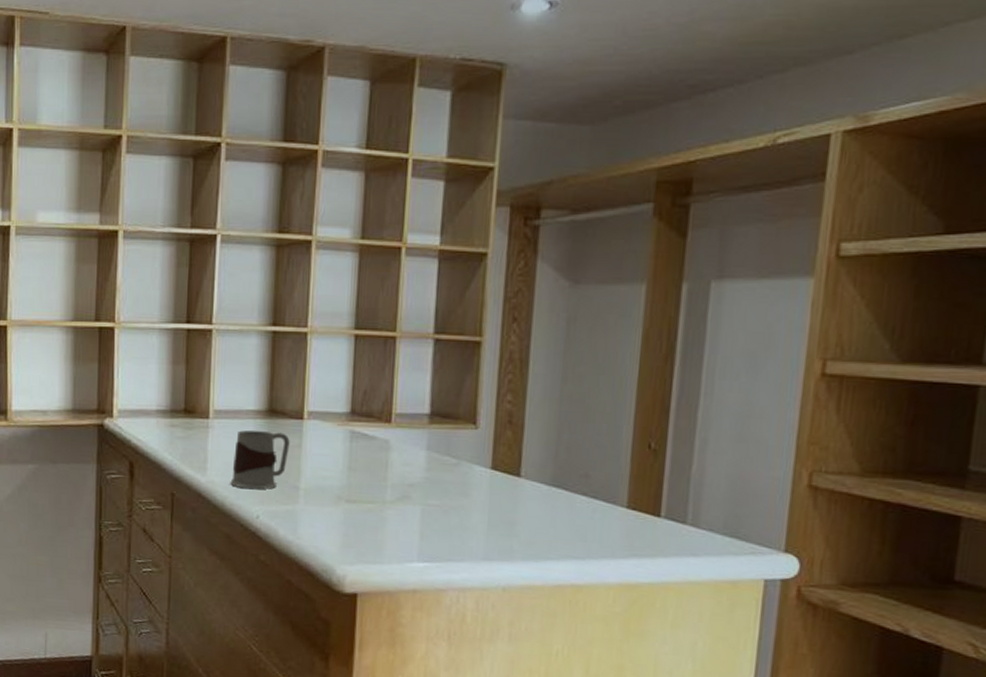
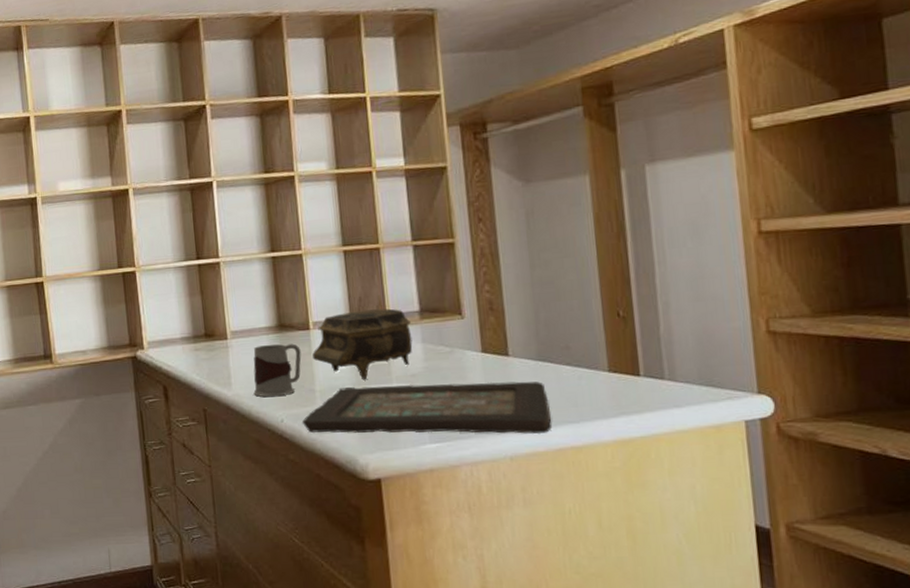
decorative tray: none [279,489,556,567] -> present [301,381,552,435]
jewelry box: none [302,405,419,484] -> present [312,308,413,380]

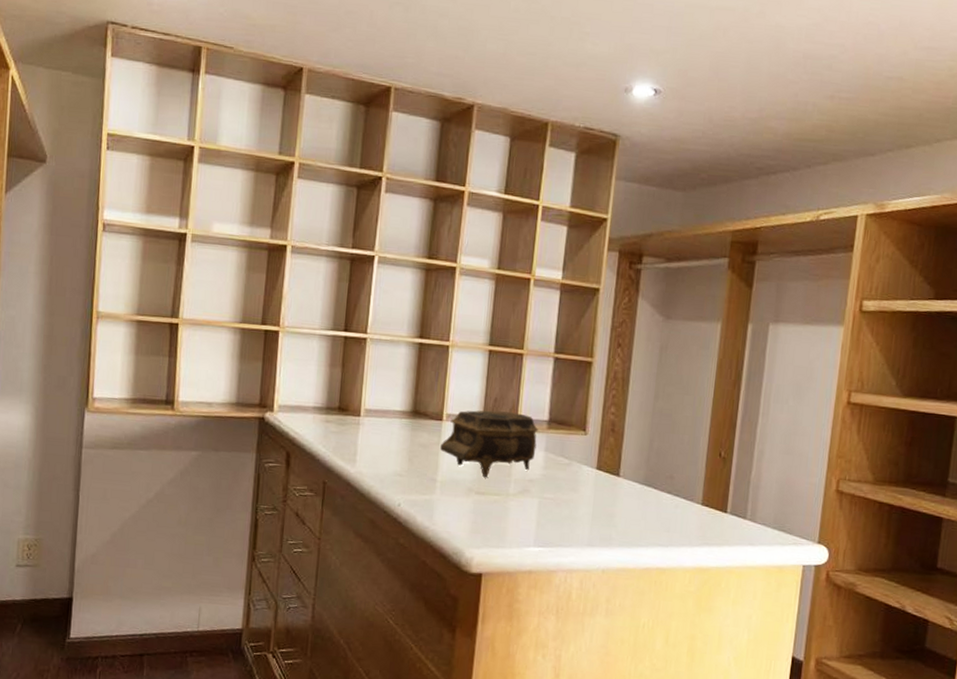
mug: present [253,343,302,397] -> none [376,428,430,481]
decorative tray: present [301,381,552,435] -> none [417,482,646,553]

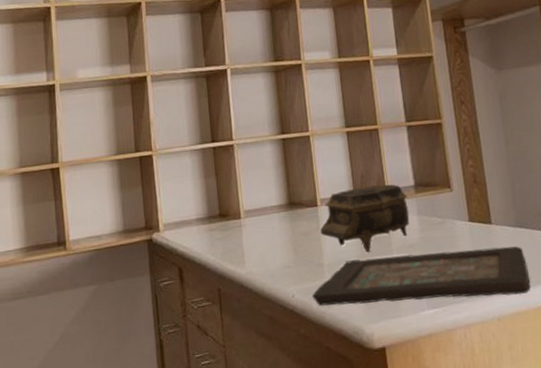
decorative tray: none [417,482,646,553] -> present [311,246,531,307]

